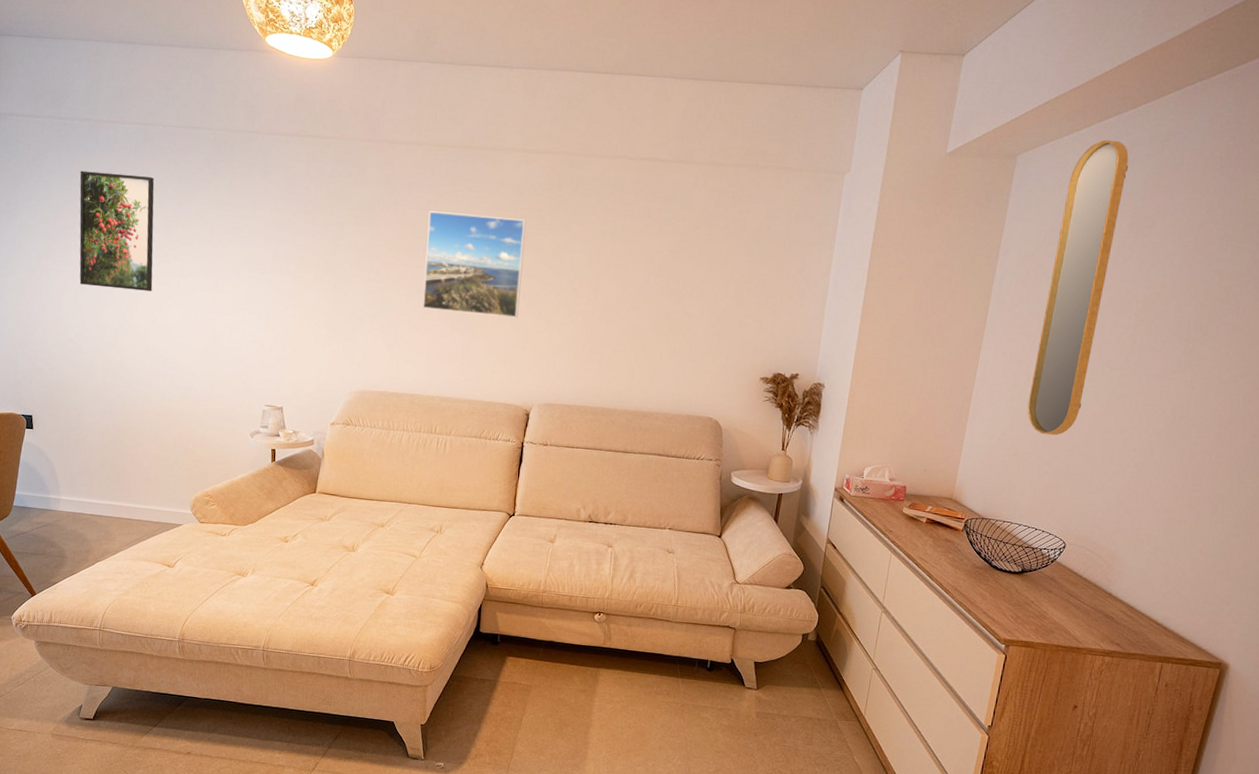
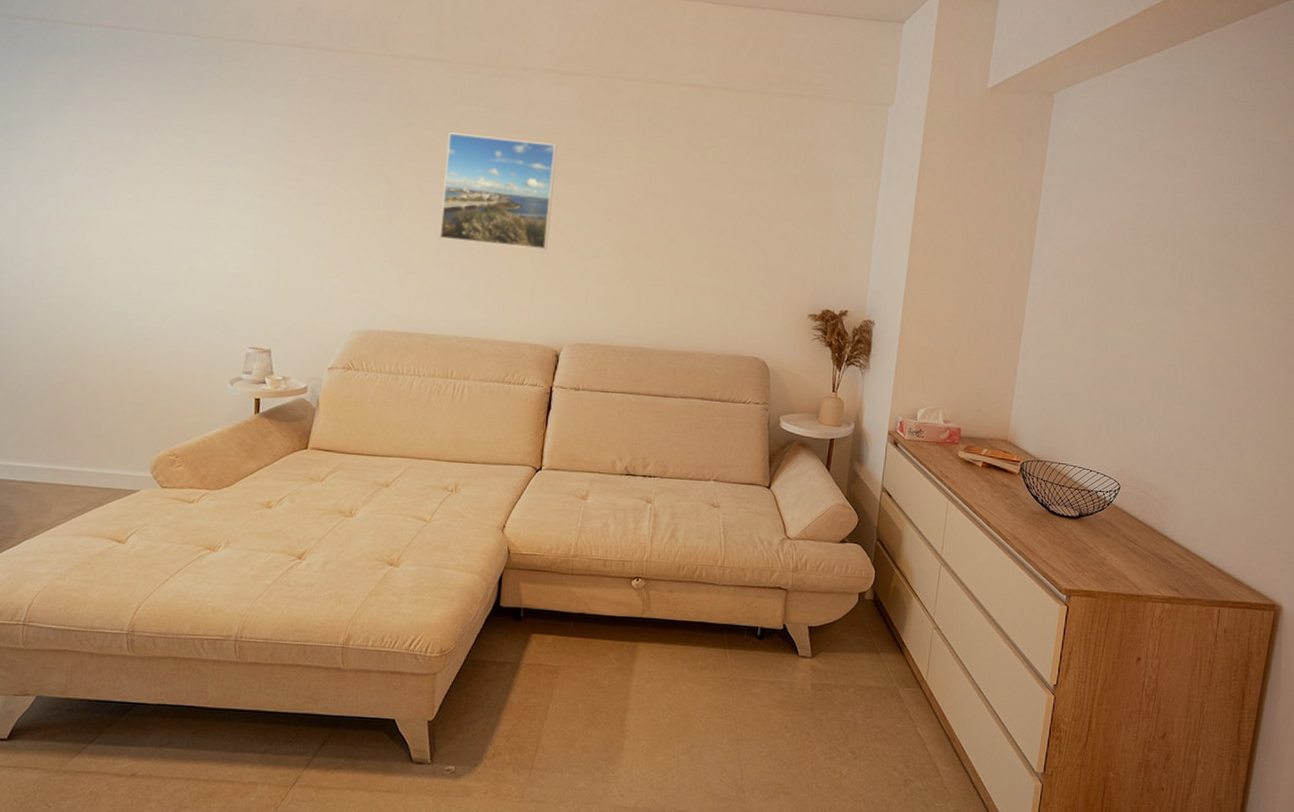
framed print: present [79,170,155,292] -> none [23,76,125,216]
home mirror: present [1027,139,1129,436] -> none [1076,80,1158,373]

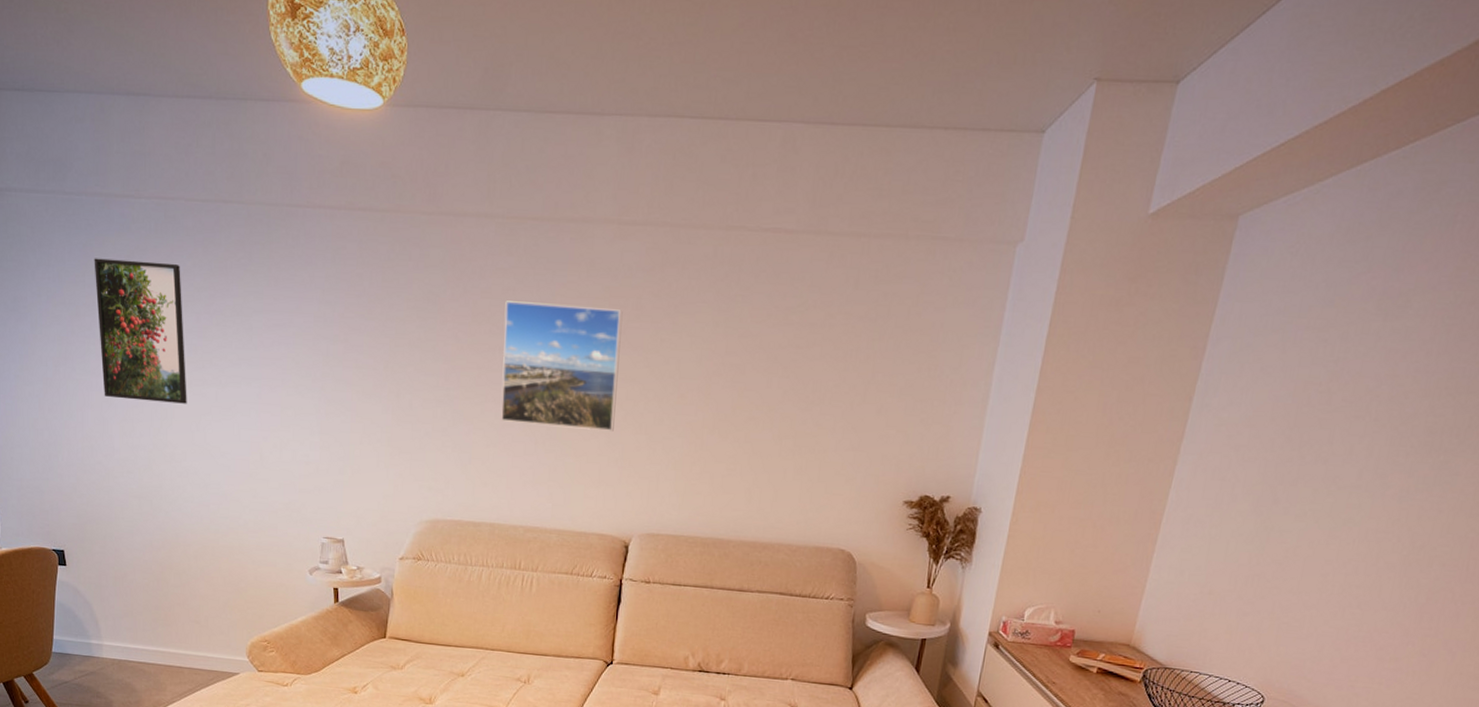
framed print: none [23,76,125,216] -> present [94,258,187,404]

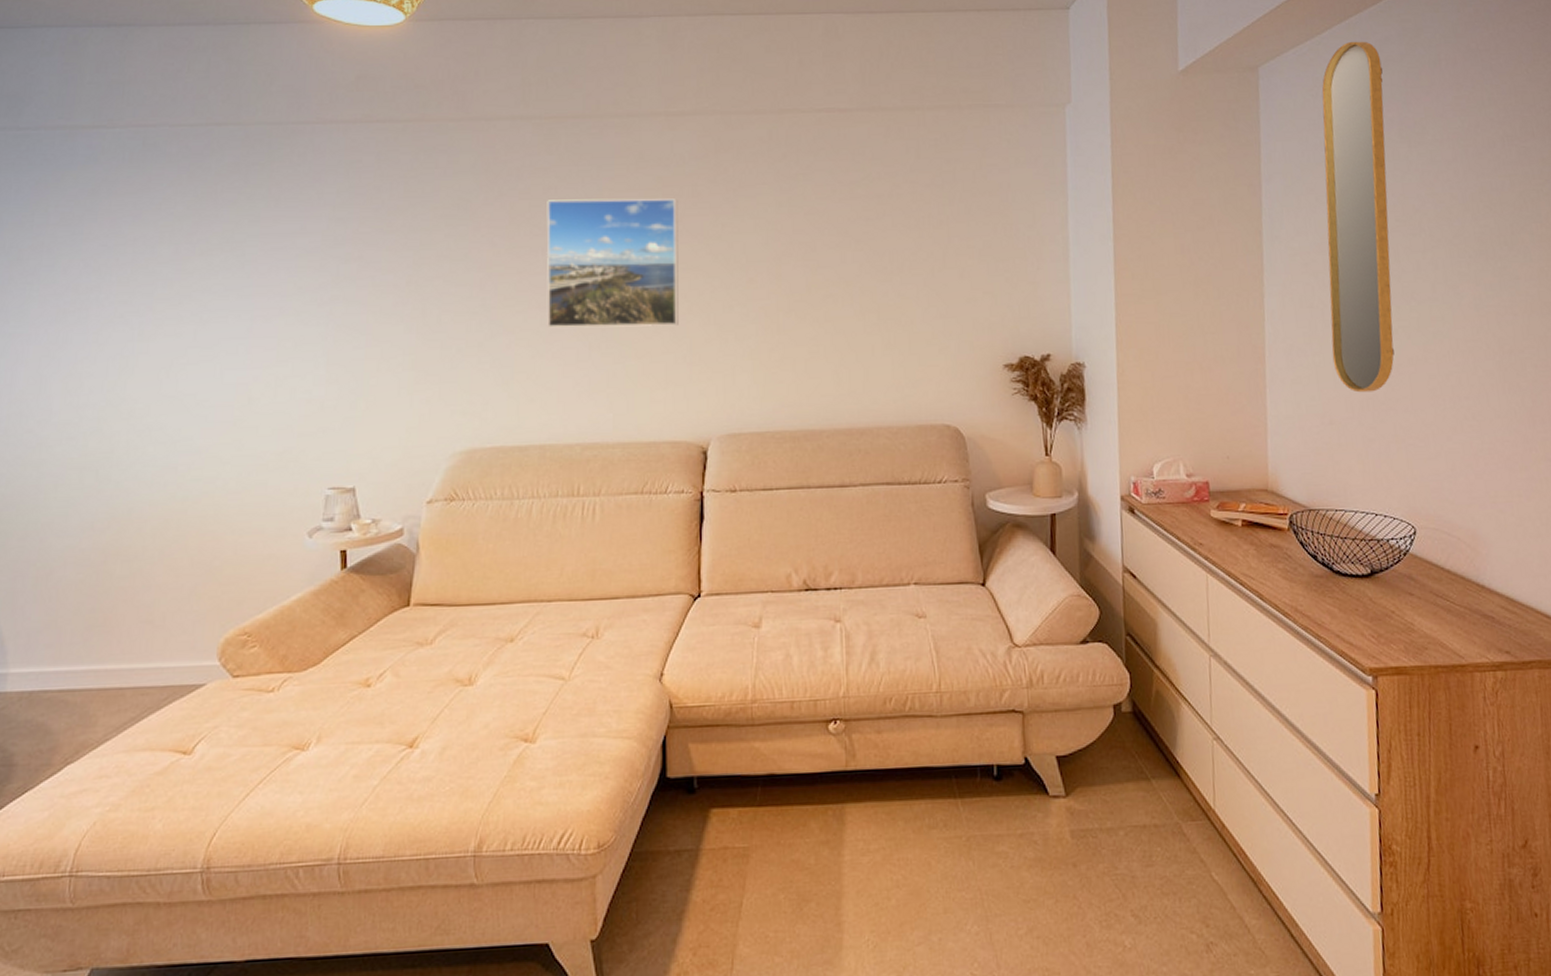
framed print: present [94,258,187,404] -> none [44,192,159,351]
home mirror: none [1229,192,1385,570] -> present [1322,41,1395,393]

